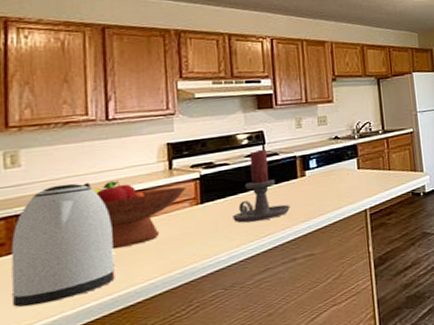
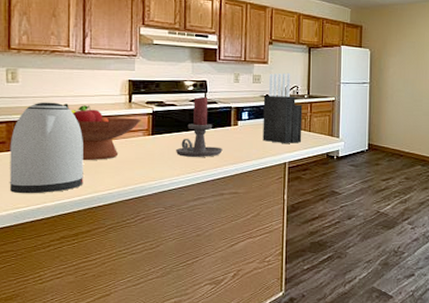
knife block: none [332,108,382,189] -> present [263,72,303,143]

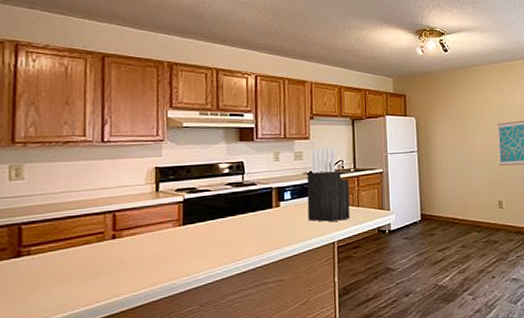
kettle: present [9,102,83,194] -> none [10,198,103,308]
fruit bowl: present [64,103,141,161] -> none [79,198,171,262]
candle holder: present [176,96,223,157] -> none [211,178,264,246]

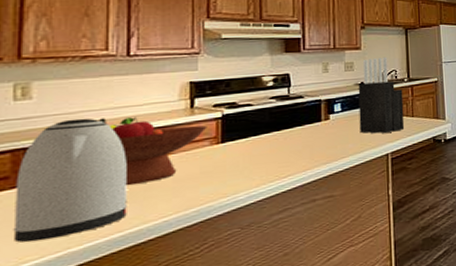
kettle: none [10,198,103,308] -> present [13,118,127,243]
fruit bowl: none [79,198,171,262] -> present [99,117,207,186]

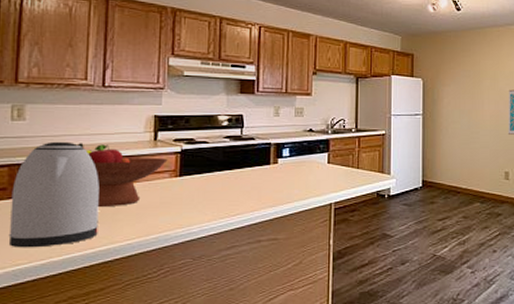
knife block: present [358,56,405,134] -> none [306,105,350,182]

